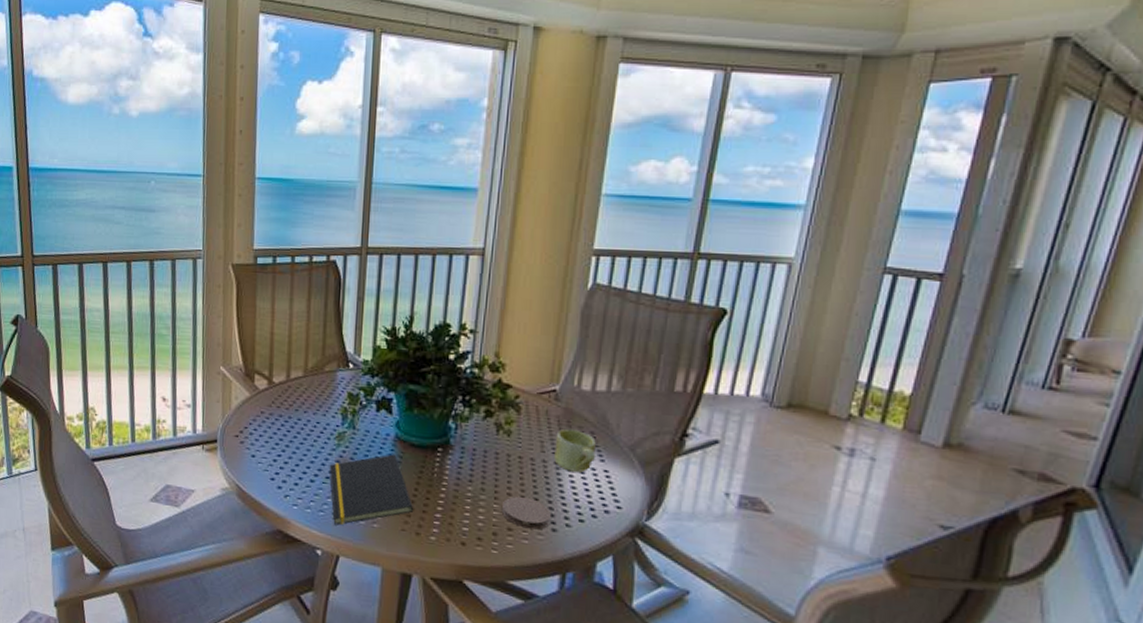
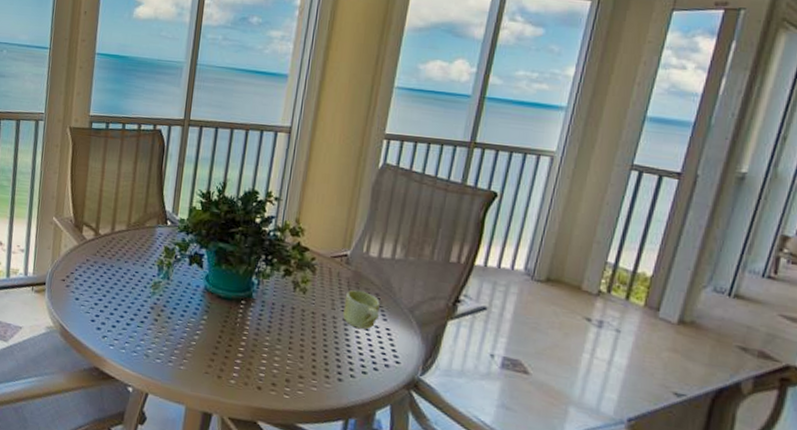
notepad: present [329,454,414,525] -> none [144,304,217,366]
coaster: present [501,496,551,530] -> none [294,347,338,379]

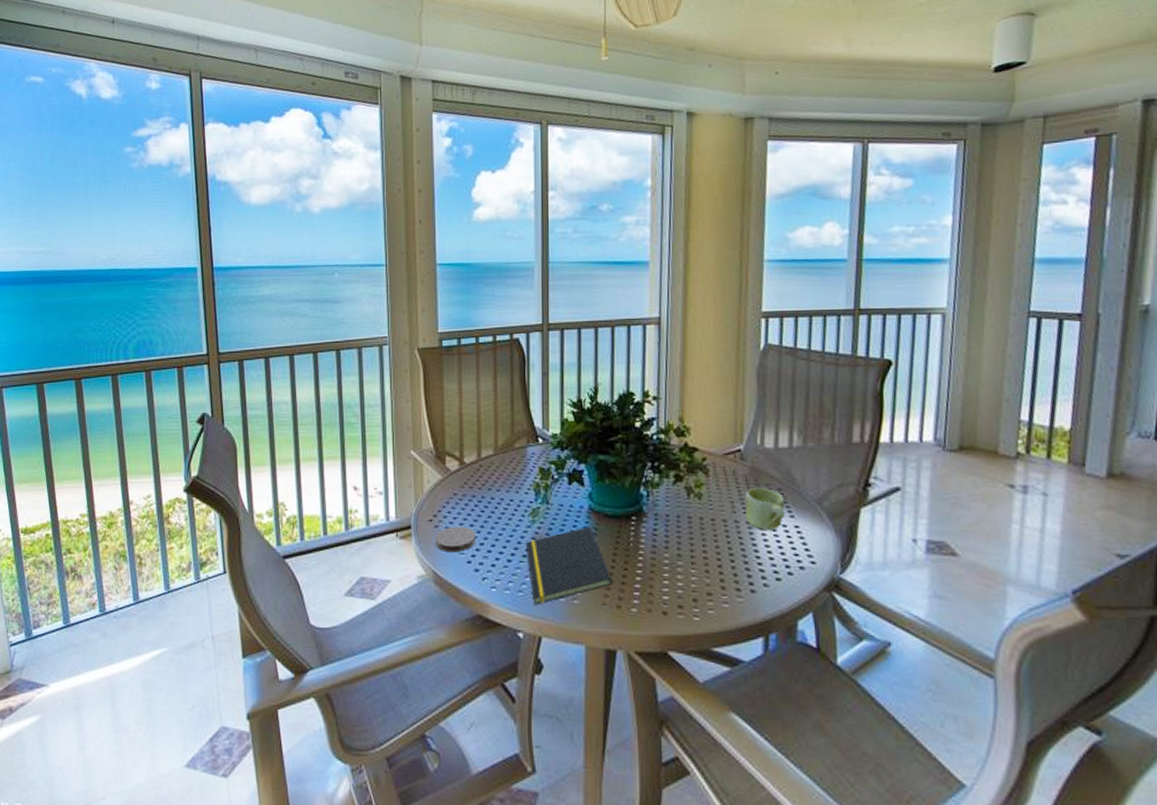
coaster: none [65,288,102,311] -> present [435,526,477,553]
notepad: none [144,304,217,366] -> present [525,526,613,605]

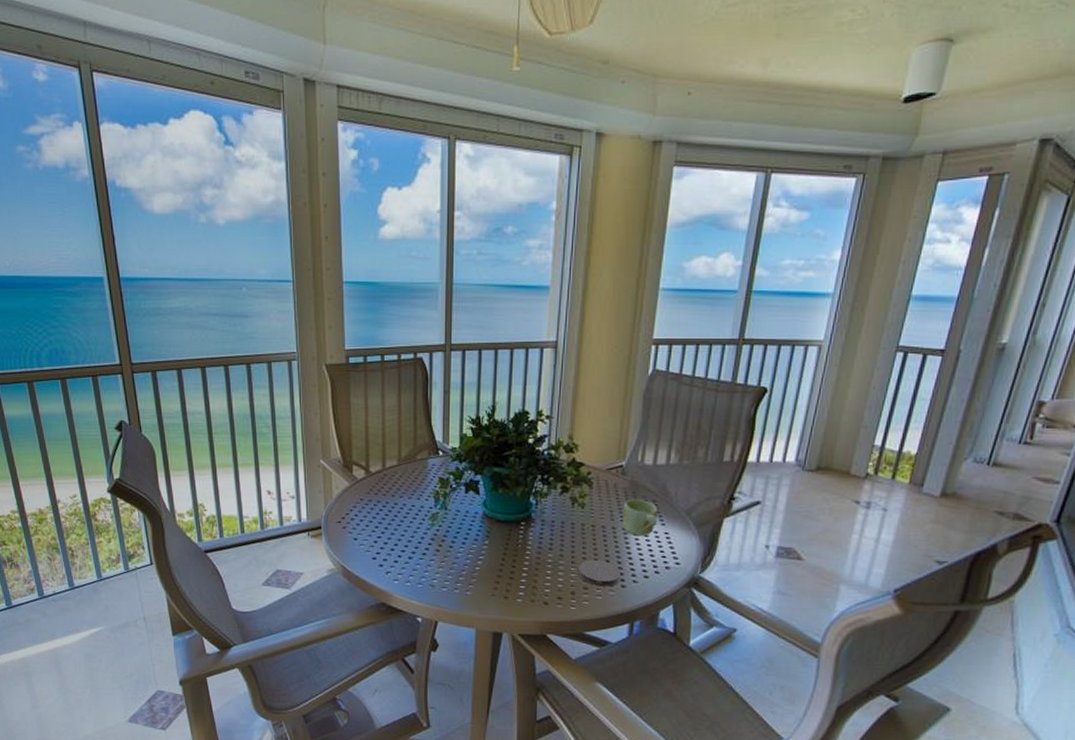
coaster: present [435,526,477,553] -> none [343,527,381,550]
notepad: present [525,526,613,605] -> none [425,530,502,595]
coaster: none [699,559,748,592] -> present [578,559,620,587]

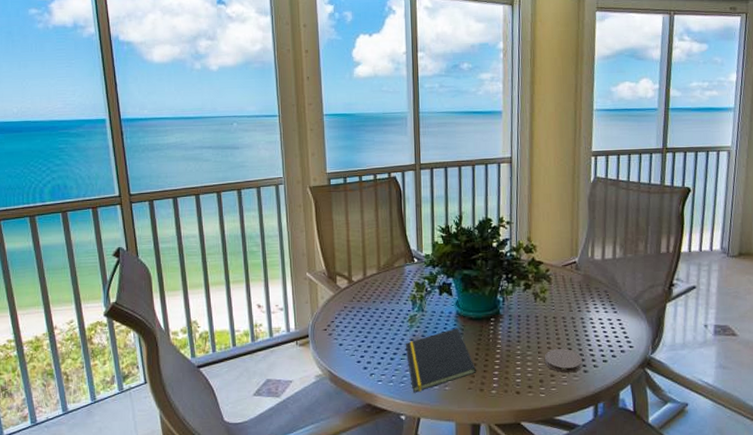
notepad: none [425,530,502,595] -> present [405,328,477,393]
mug: present [622,498,657,536] -> none [579,290,610,324]

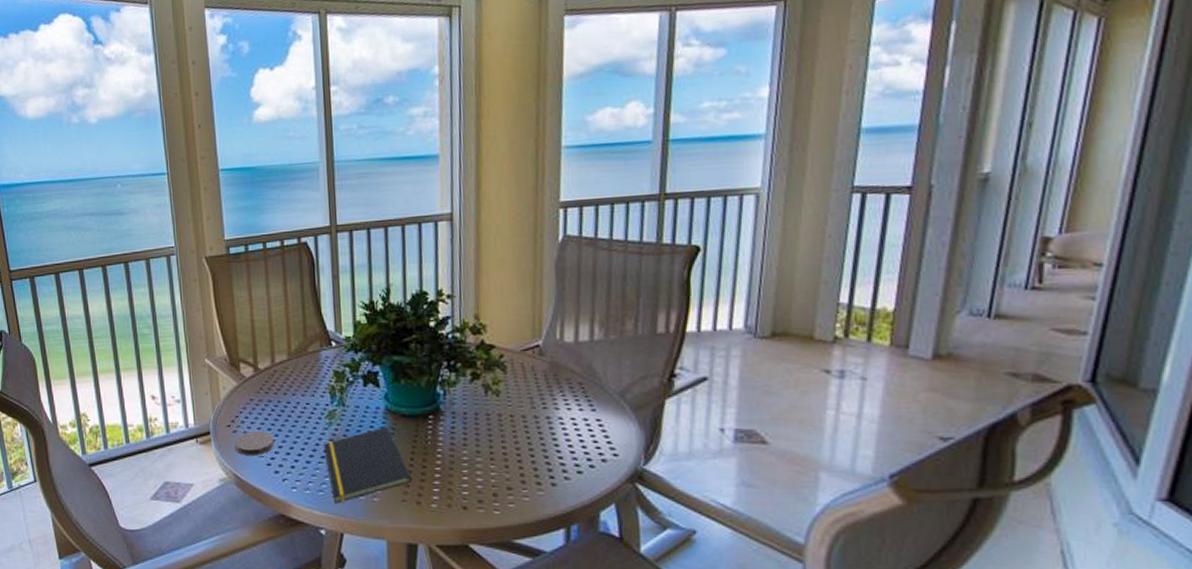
coaster: none [329,333,365,355] -> present [234,430,275,456]
coaster: present [544,348,582,373] -> none [498,454,549,486]

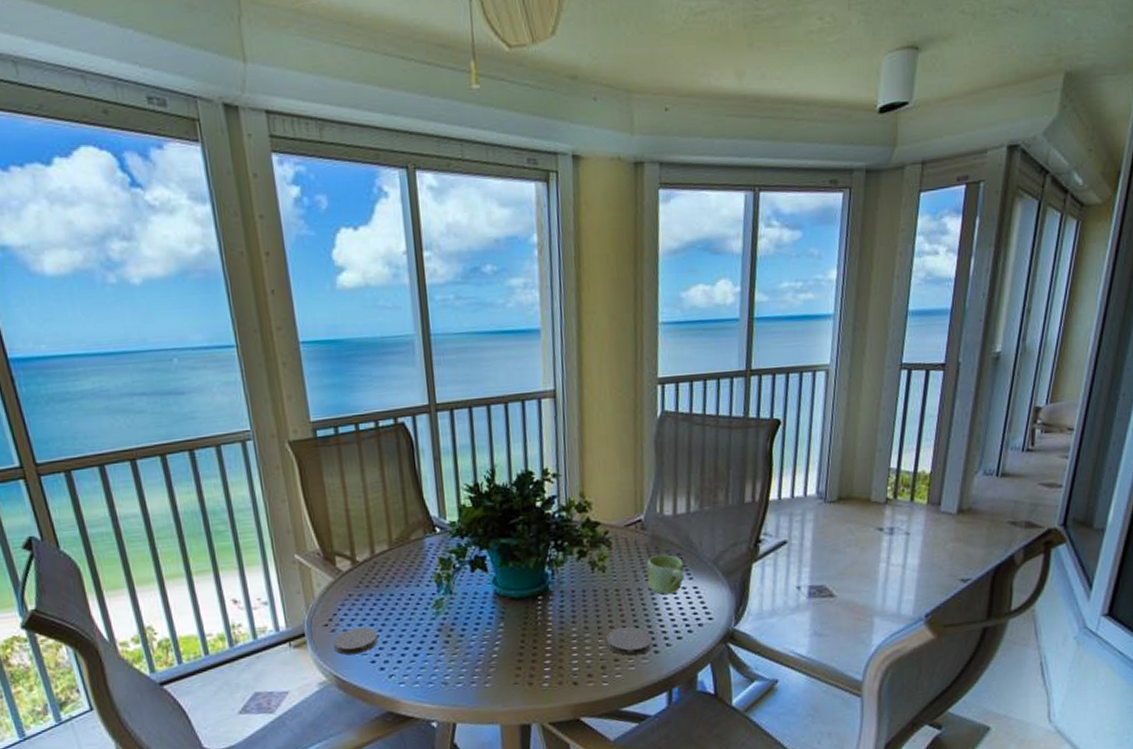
notepad: present [323,426,412,503] -> none [431,611,524,694]
coaster: none [498,454,549,486] -> present [606,627,652,656]
mug: none [544,382,586,424] -> present [646,553,684,594]

